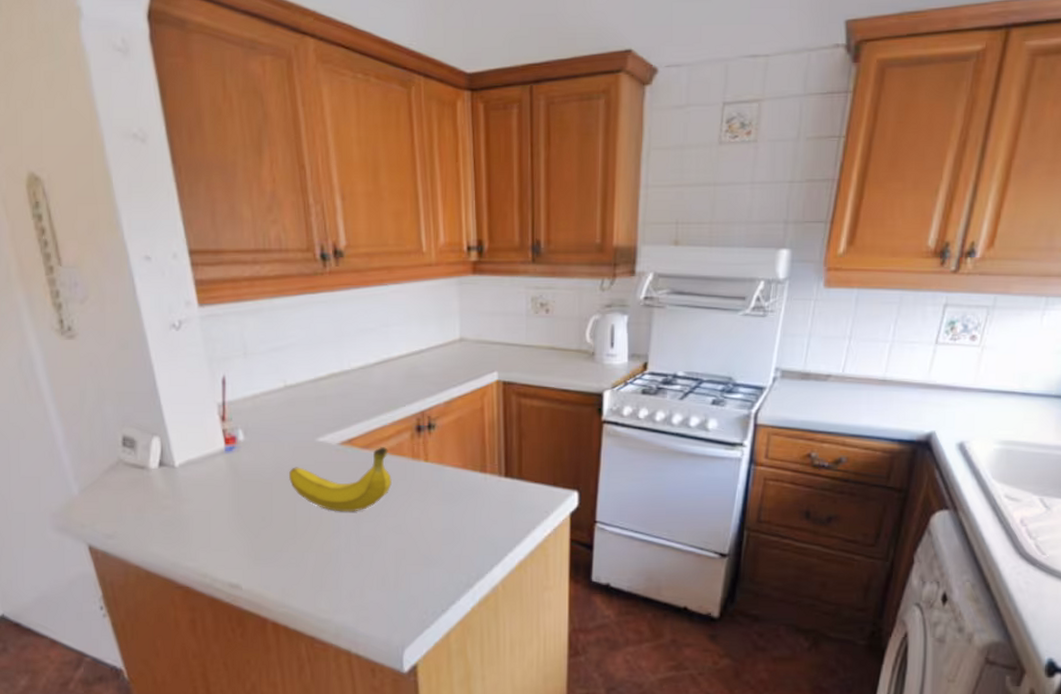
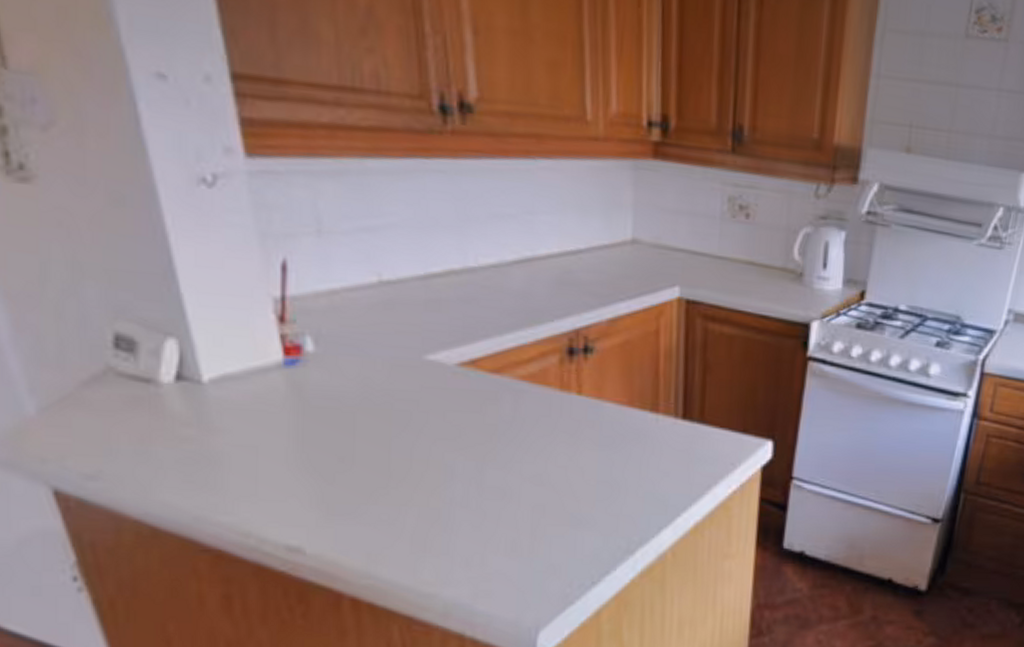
fruit: present [289,447,392,512] -> none [382,372,531,456]

